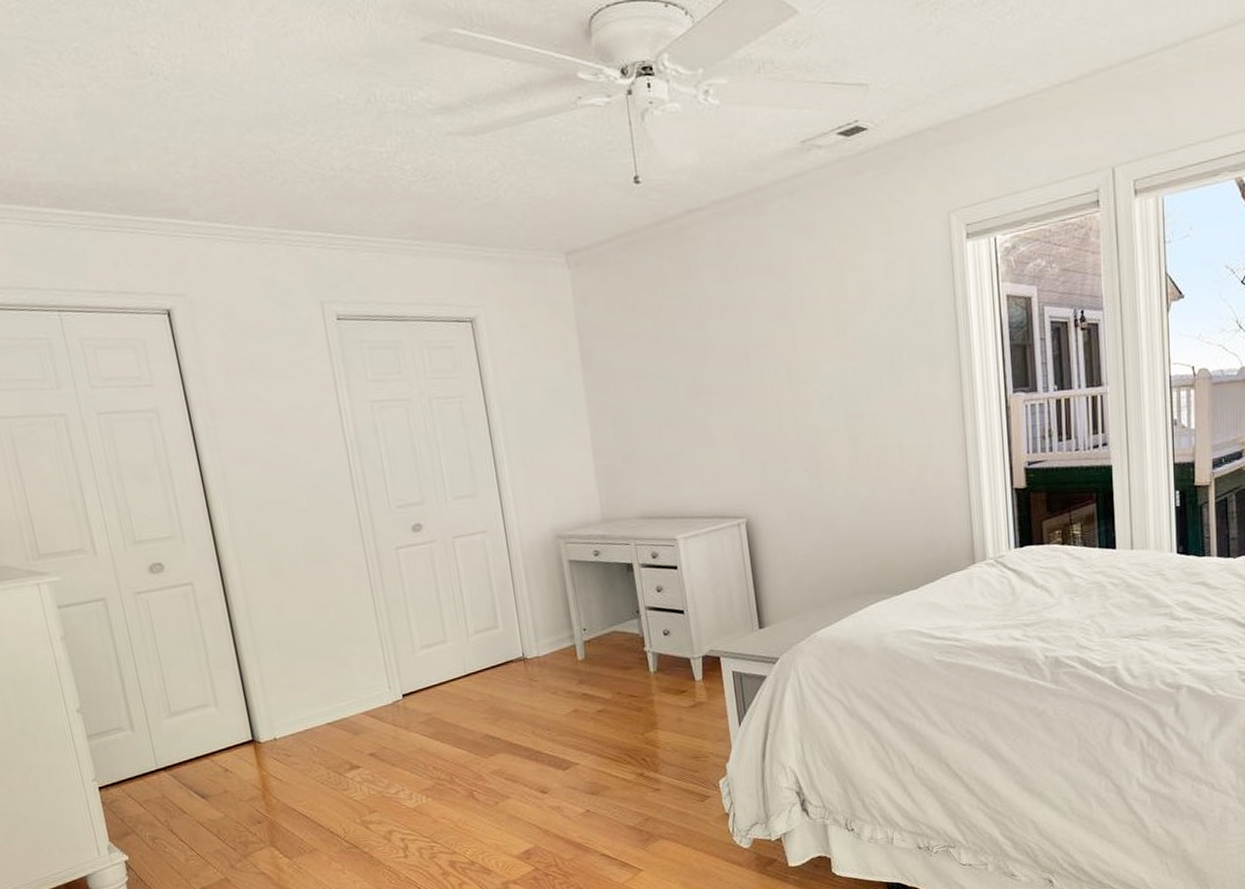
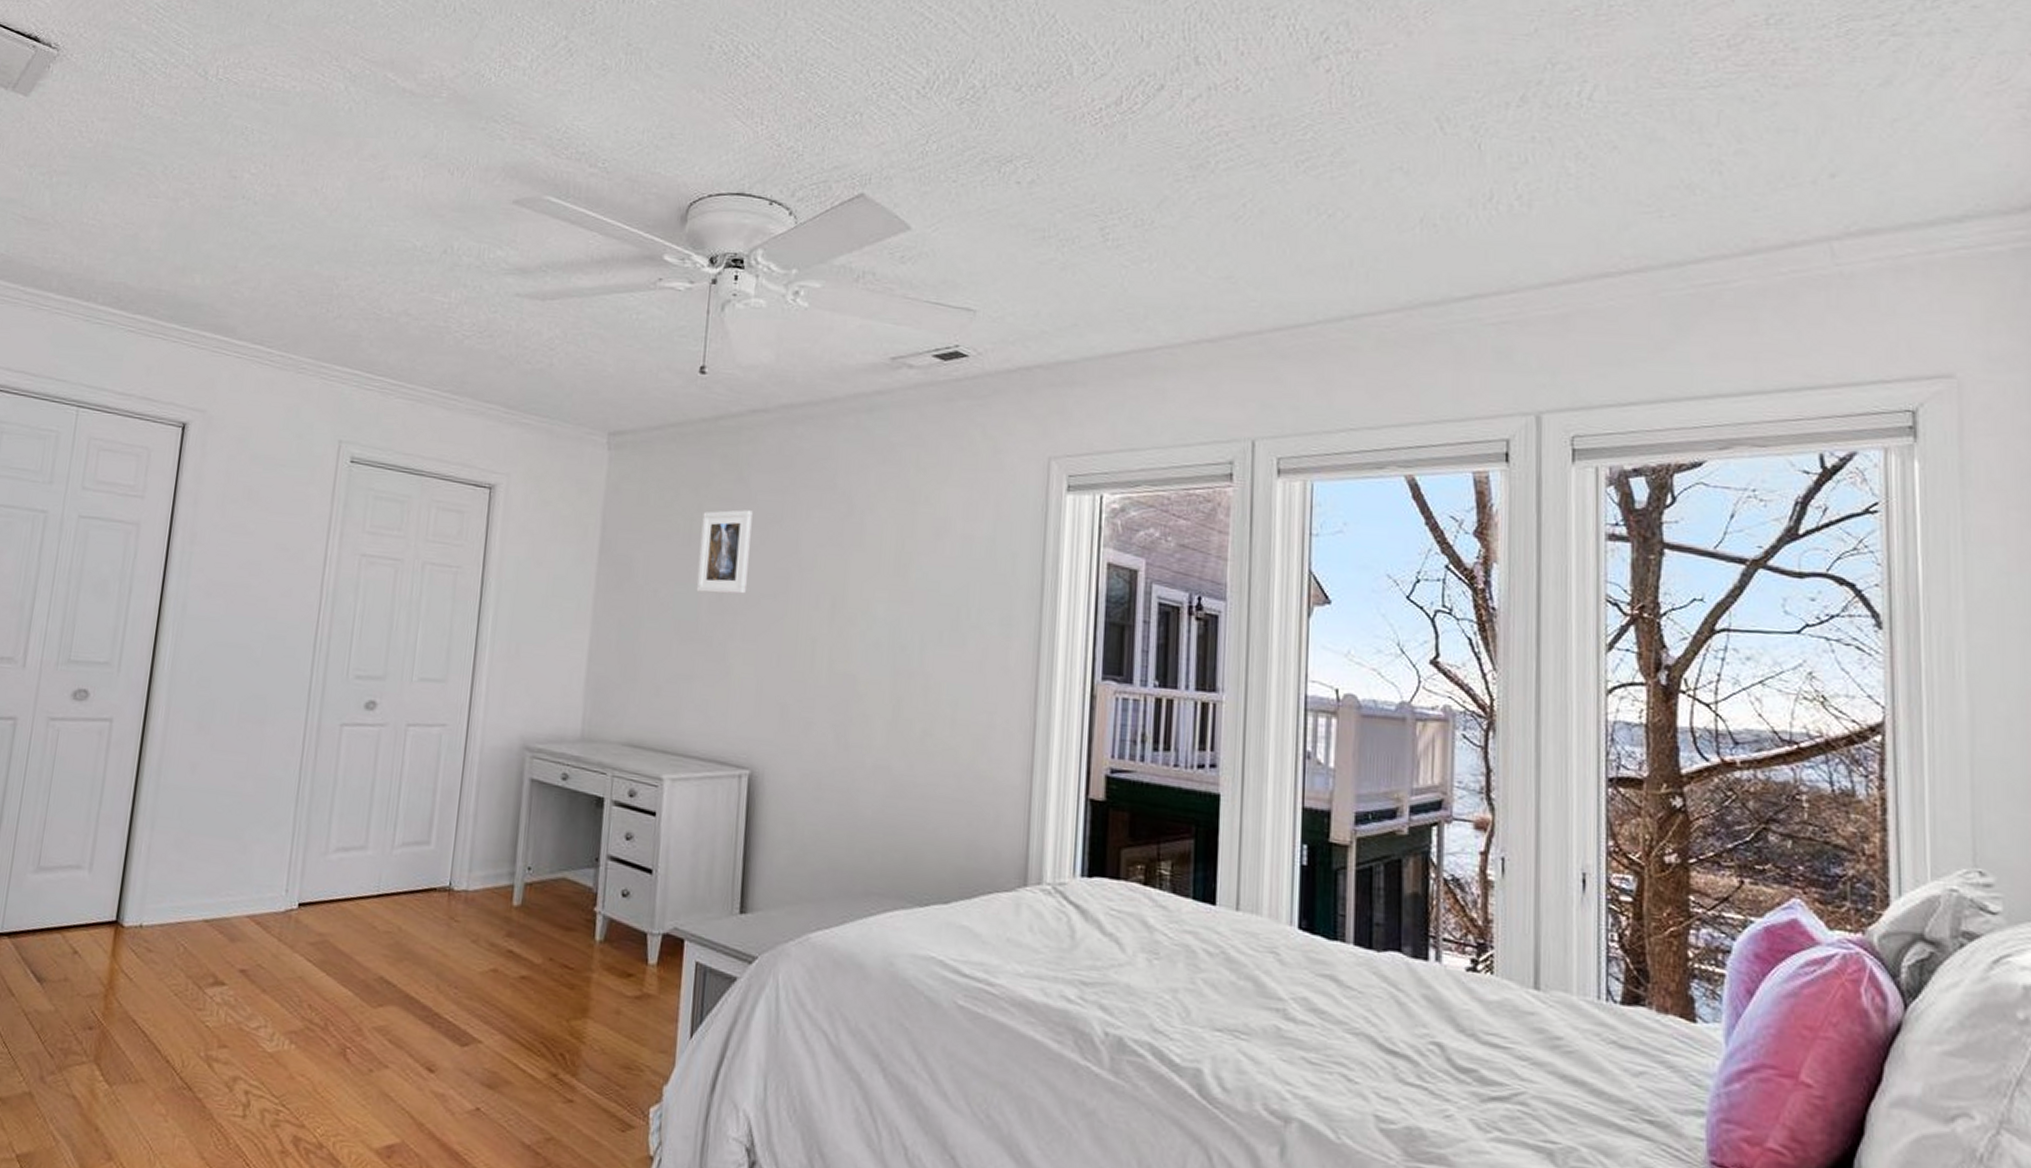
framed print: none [664,302,714,381] -> present [696,510,753,594]

